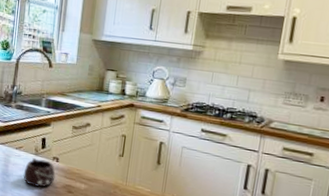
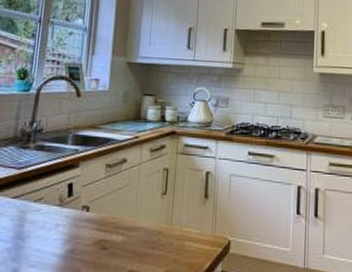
mug: present [23,158,56,187] -> none [43,211,86,248]

